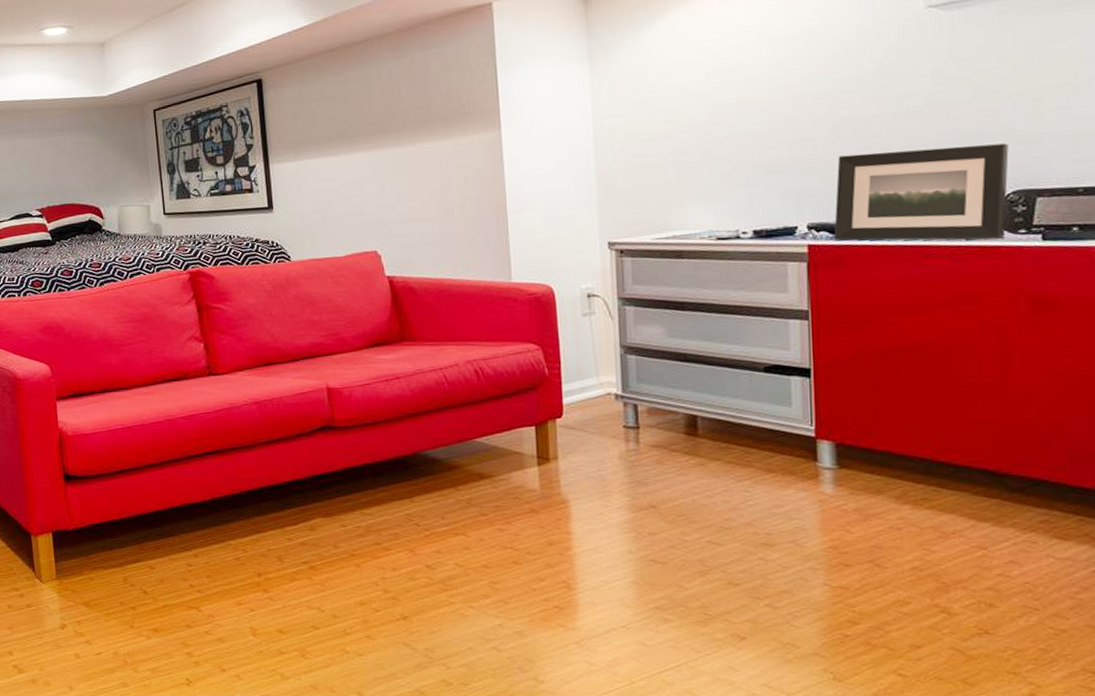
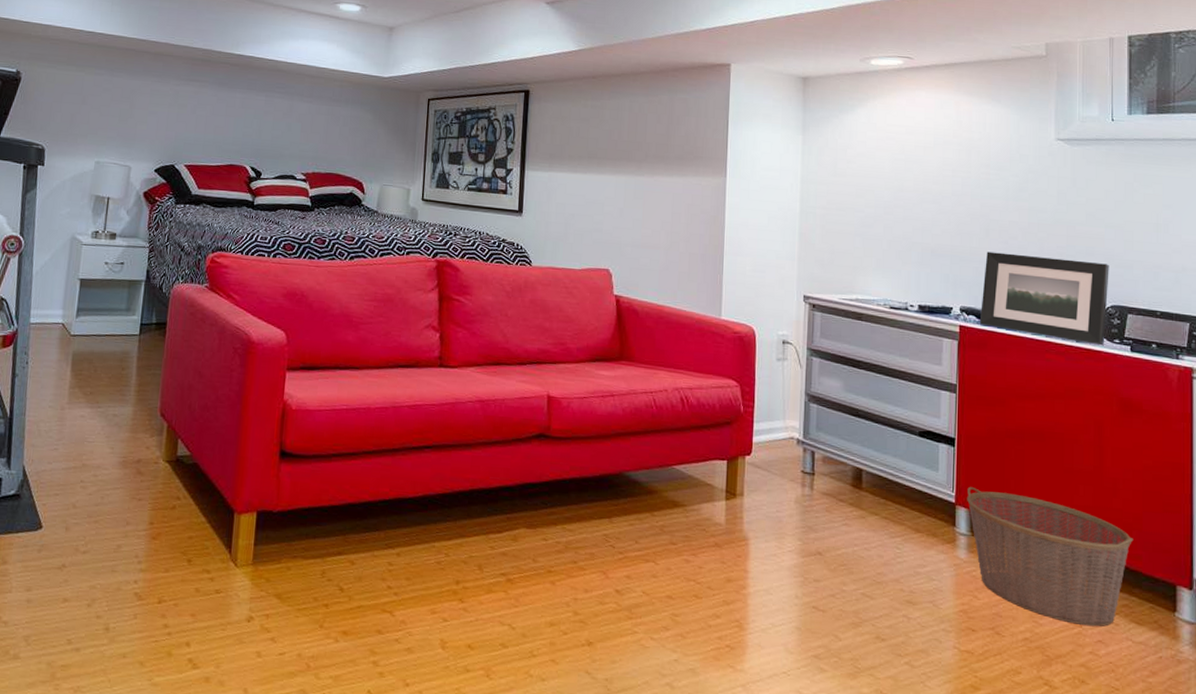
basket: none [830,417,1053,547] -> present [967,486,1134,626]

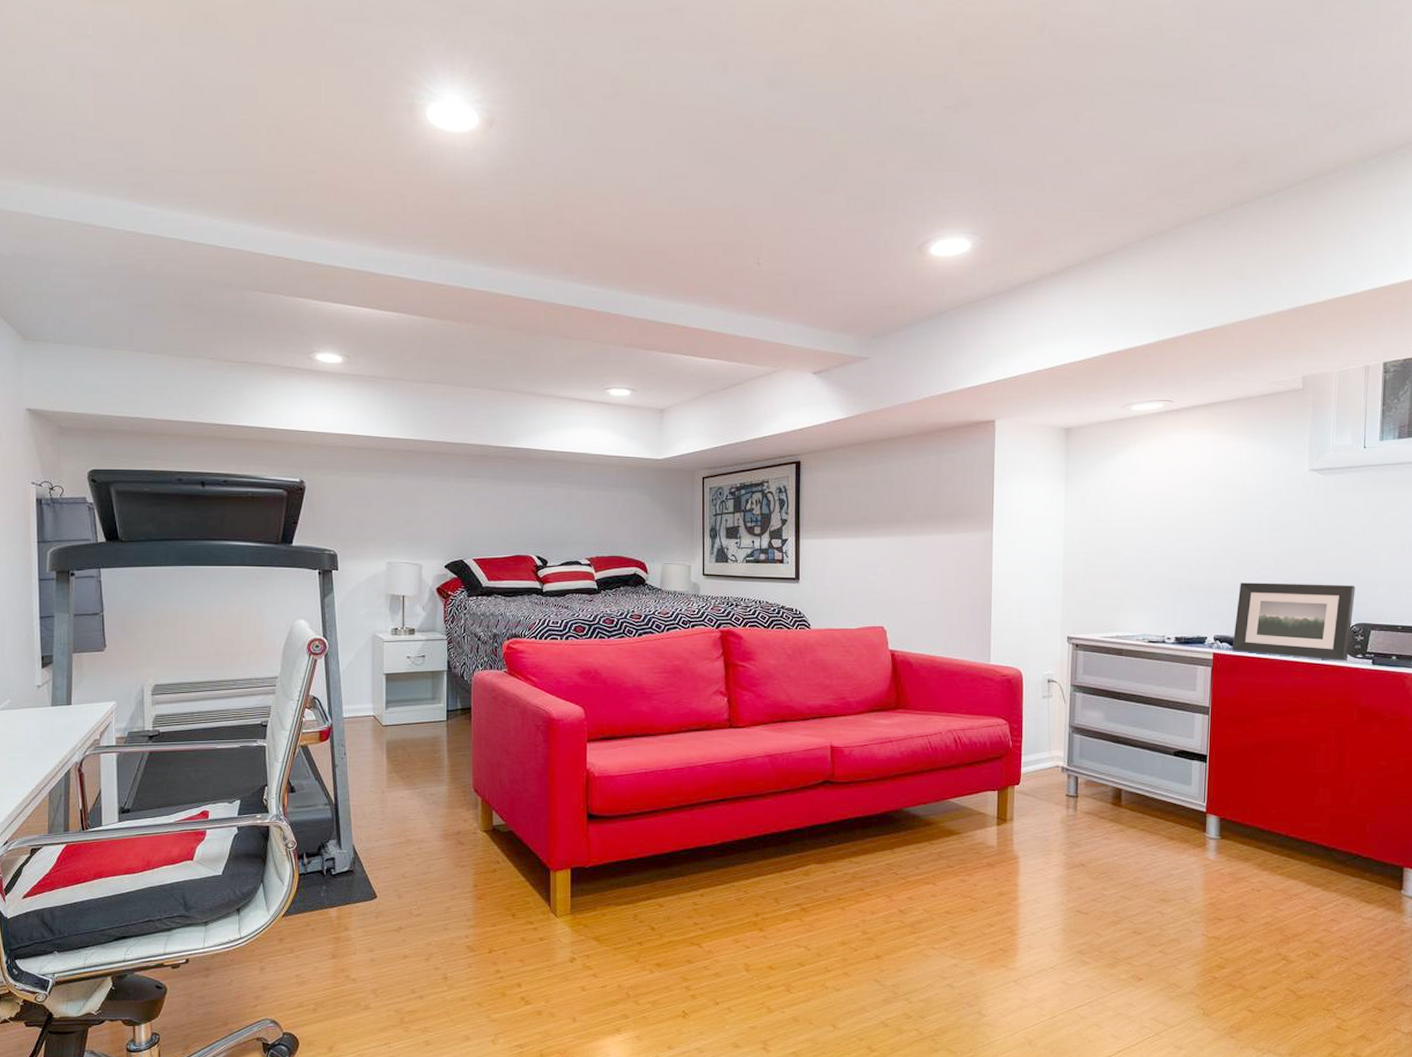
basket: present [967,486,1134,626] -> none [1217,796,1367,907]

